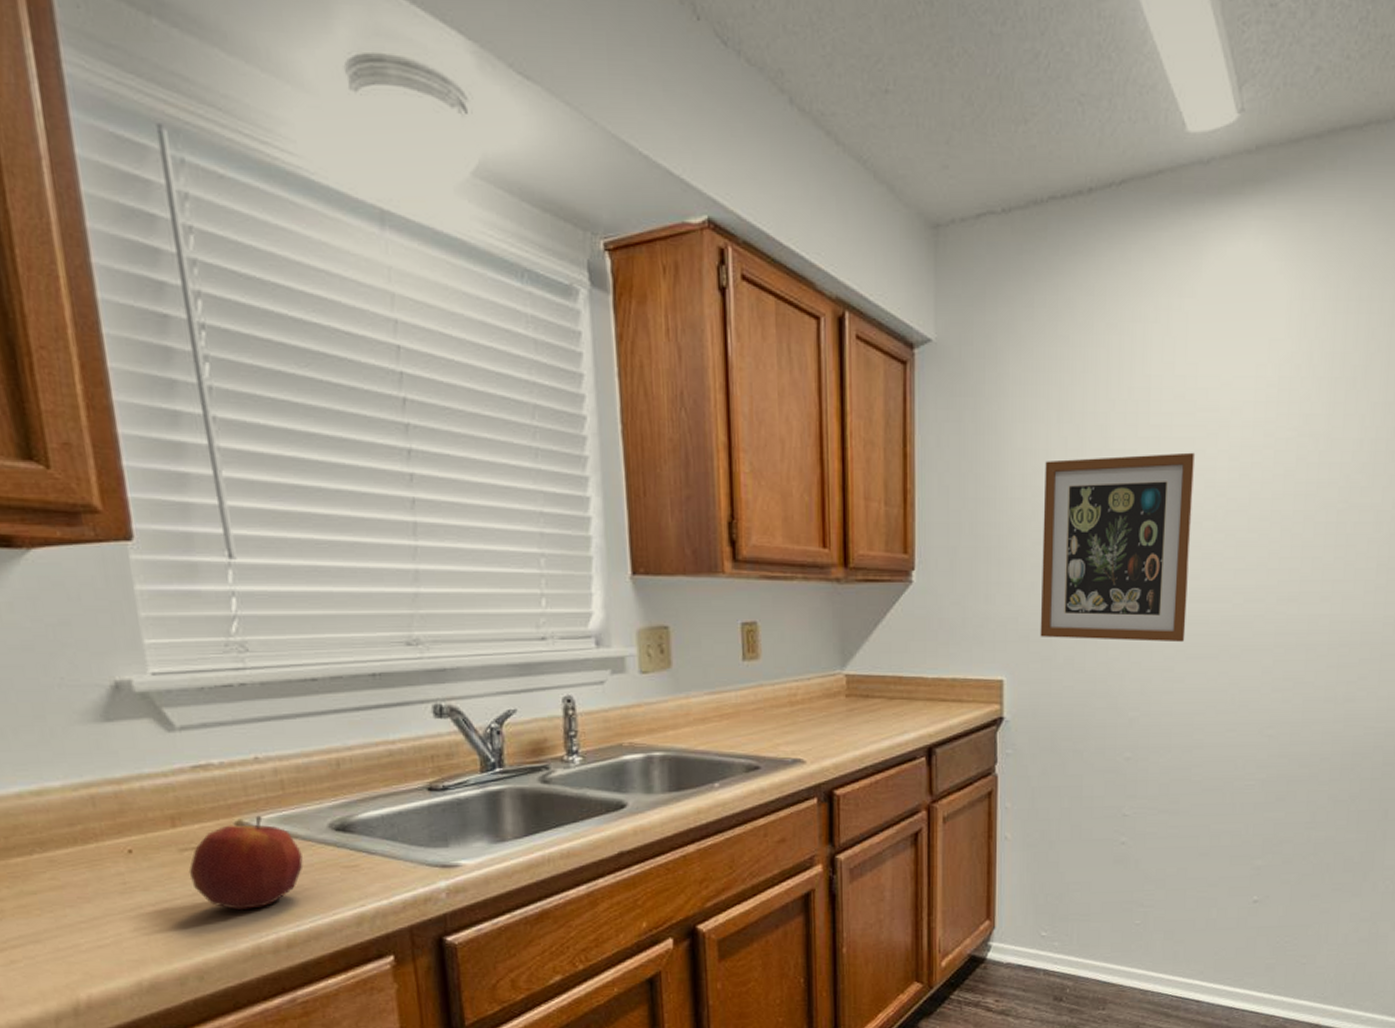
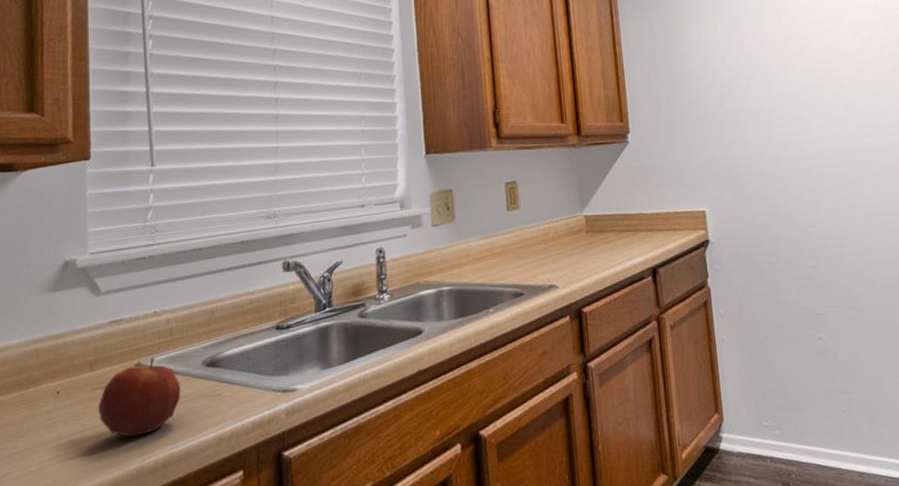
wall art: present [1040,452,1196,643] -> none [717,31,843,175]

